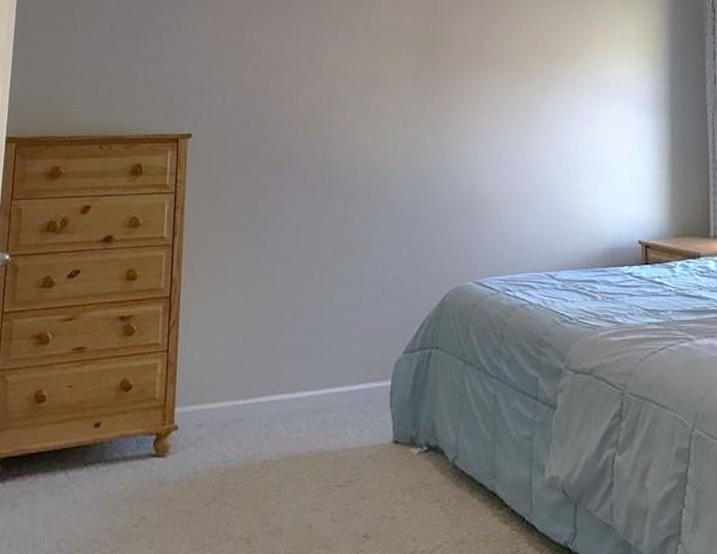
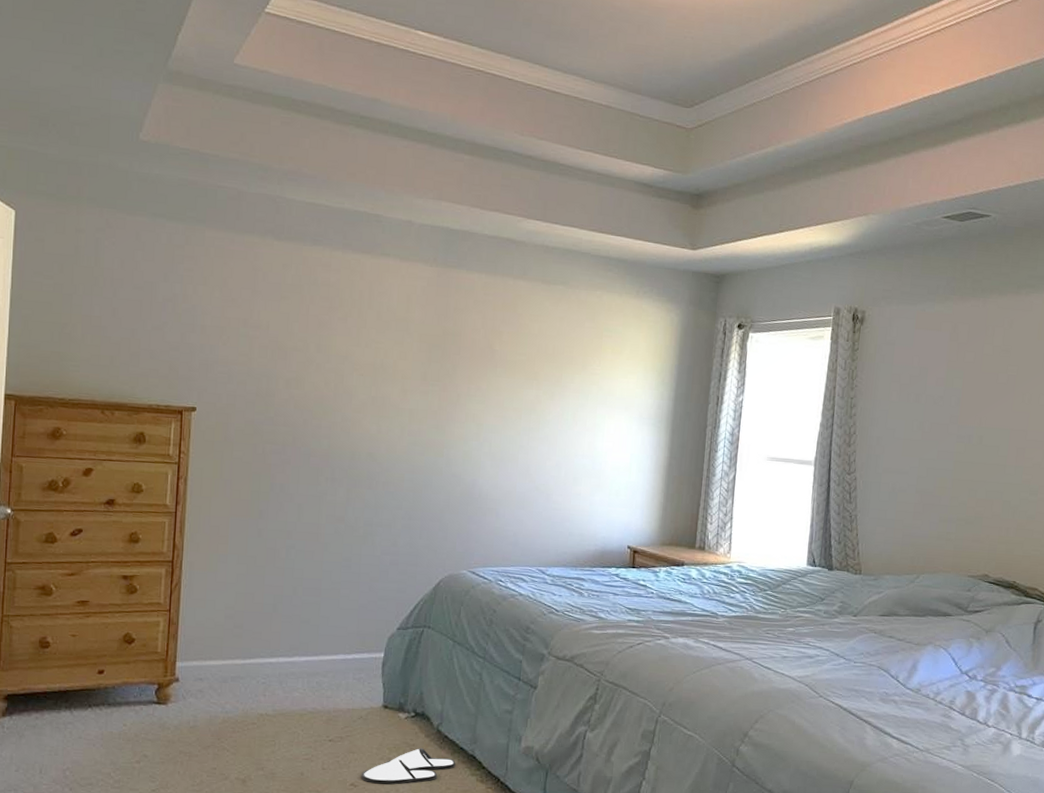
slippers: none [373,488,476,534] -> present [360,748,456,784]

